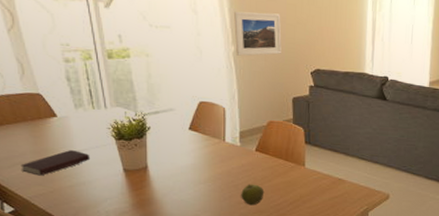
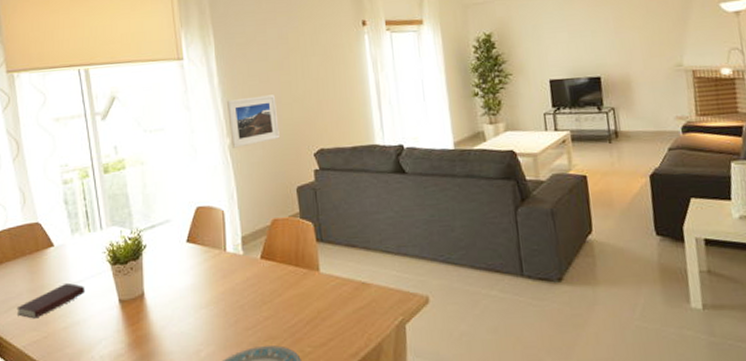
apple: present [240,184,265,206] -> none [247,301,275,331]

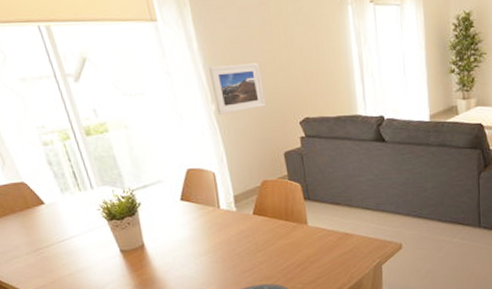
book: present [16,282,85,319] -> none [16,236,85,268]

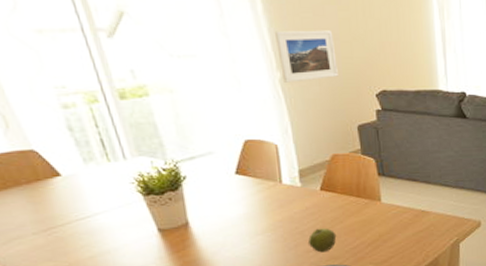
apple: none [243,249,269,273] -> present [307,228,337,253]

